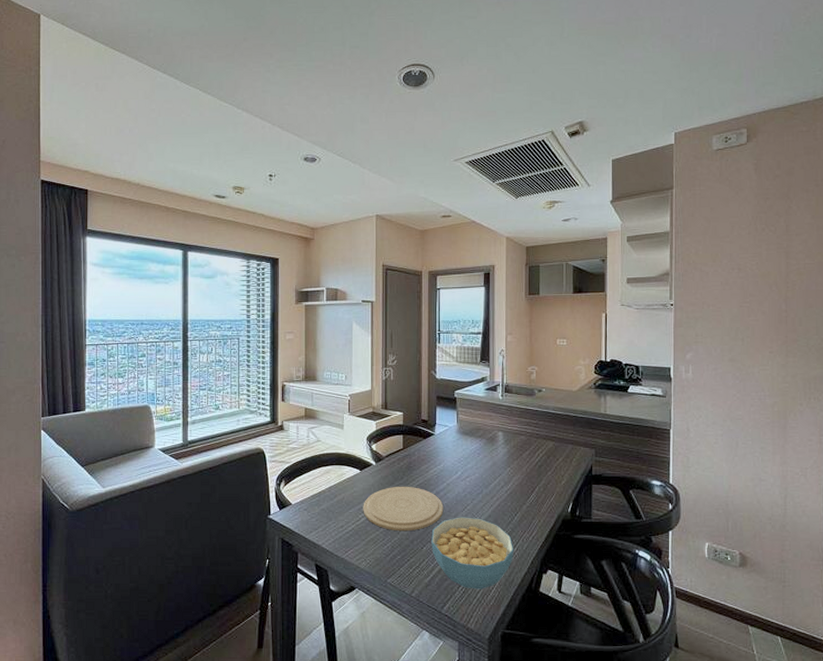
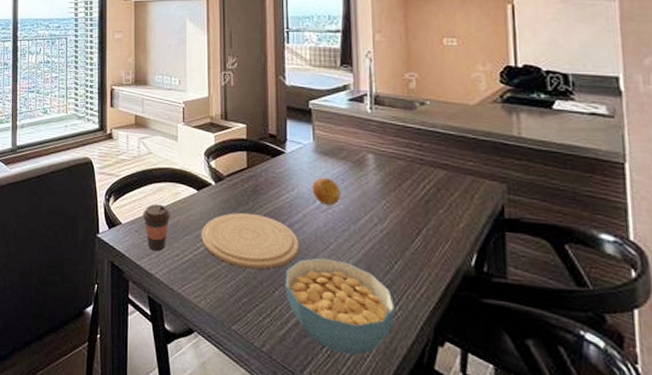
coffee cup: none [311,485,337,526] -> present [142,204,171,252]
fruit: none [455,453,477,475] -> present [312,177,341,206]

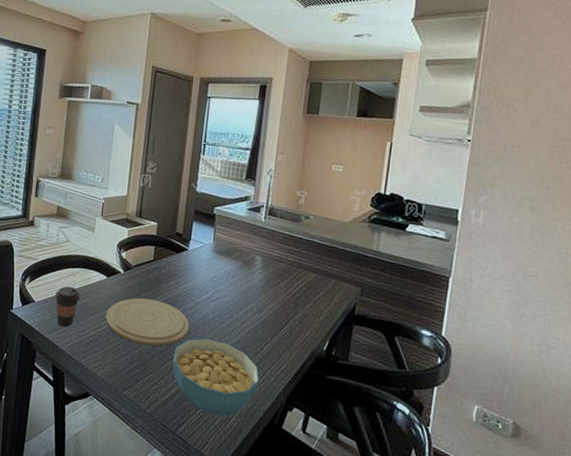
fruit: present [312,177,341,206] -> none [206,272,230,297]

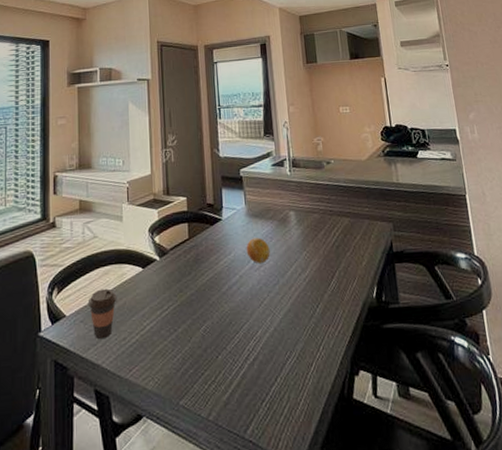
plate: present [105,298,190,346] -> none [147,282,238,339]
cereal bowl: present [172,338,260,417] -> none [226,313,320,403]
fruit: none [206,272,230,297] -> present [246,237,270,264]

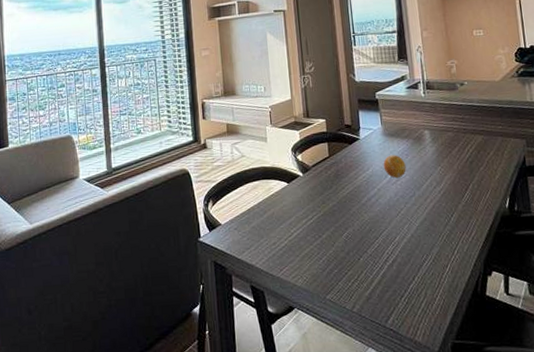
coffee cup: present [87,288,117,340] -> none [240,201,266,244]

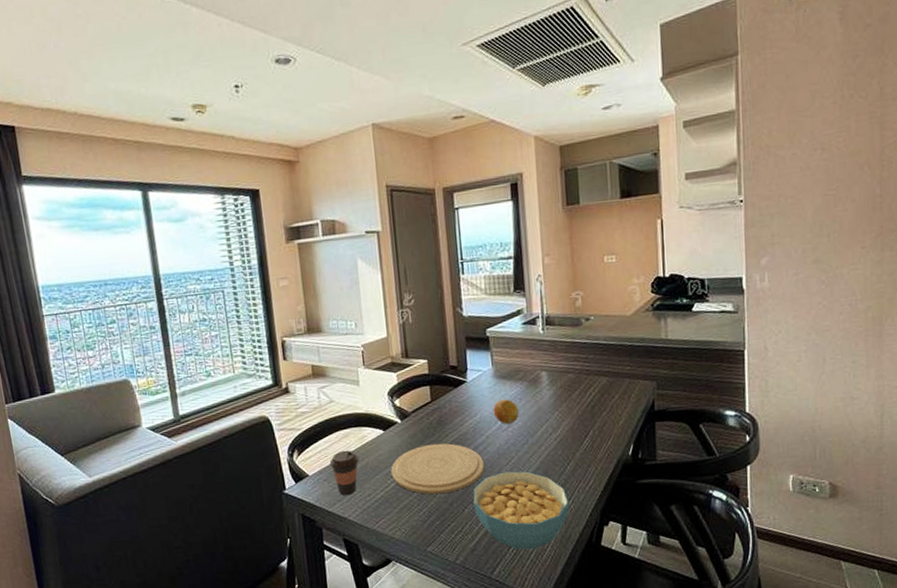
coffee cup: none [240,201,266,244] -> present [329,450,359,496]
plate: none [294,195,377,244] -> present [391,443,485,495]
cereal bowl: none [367,222,455,299] -> present [473,471,570,550]

